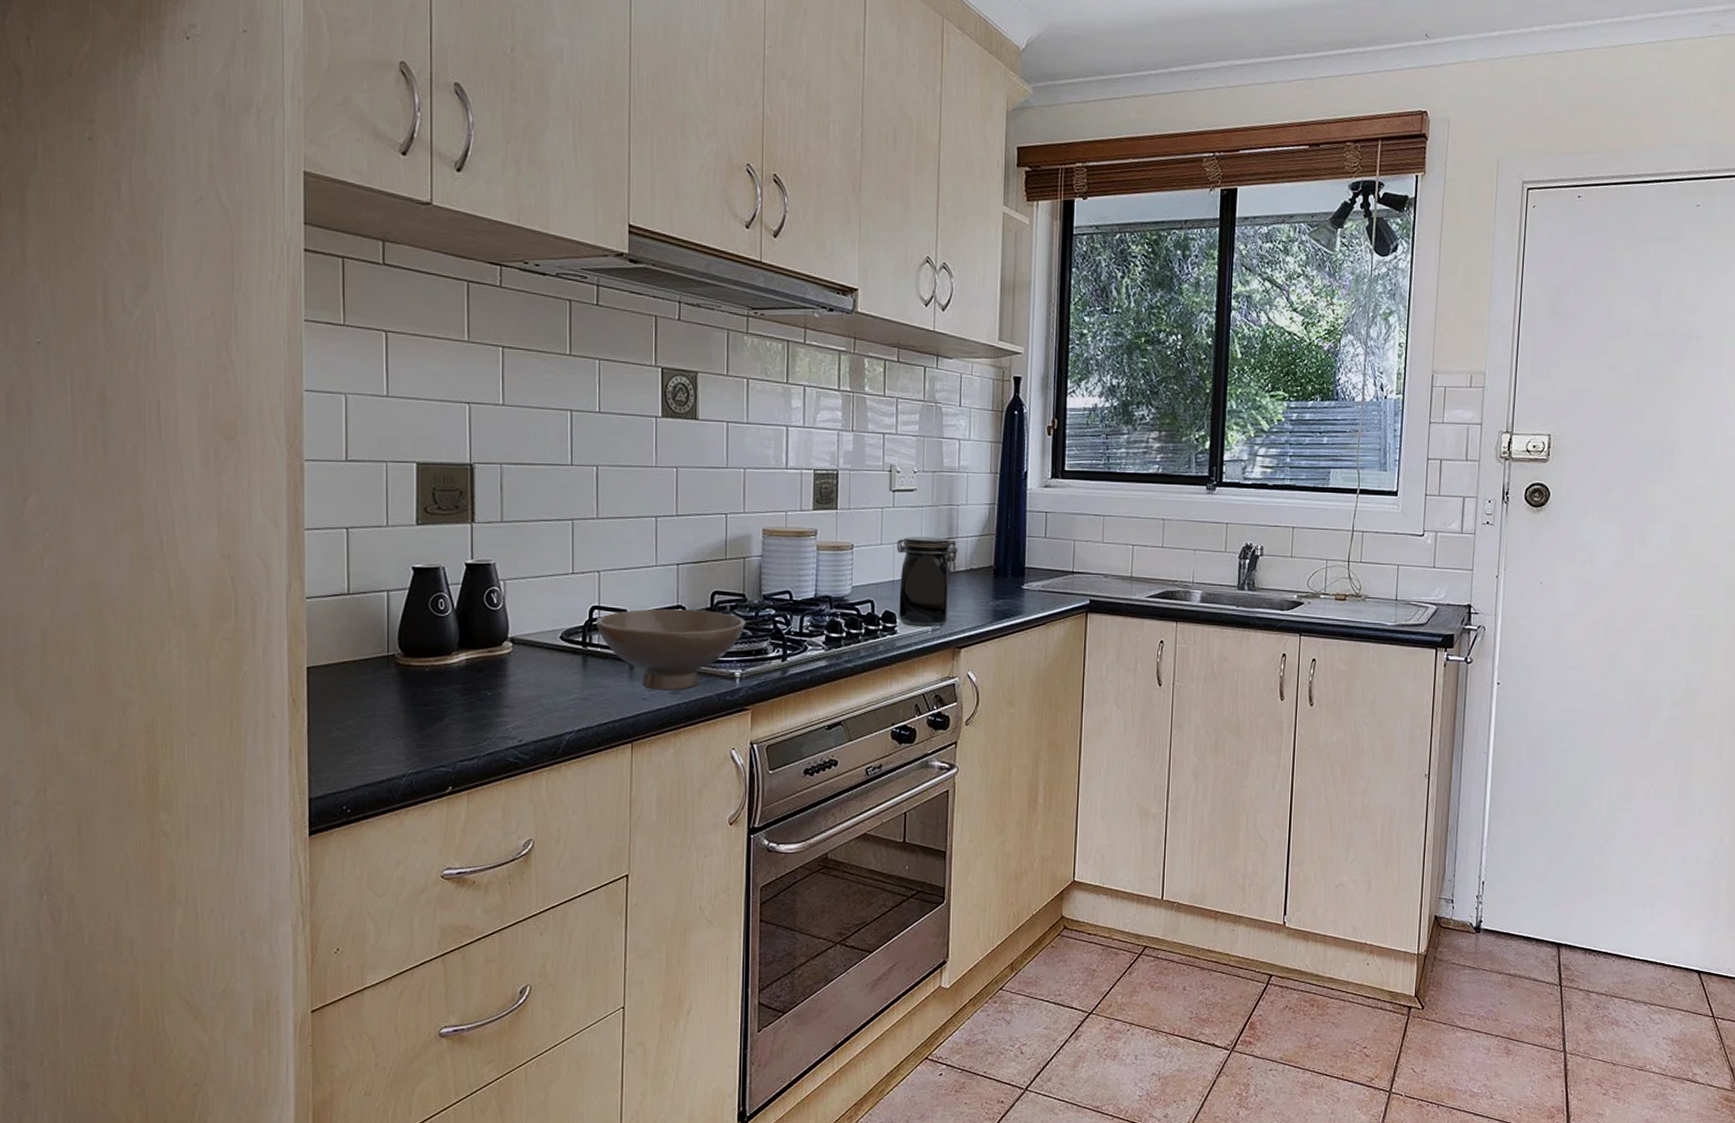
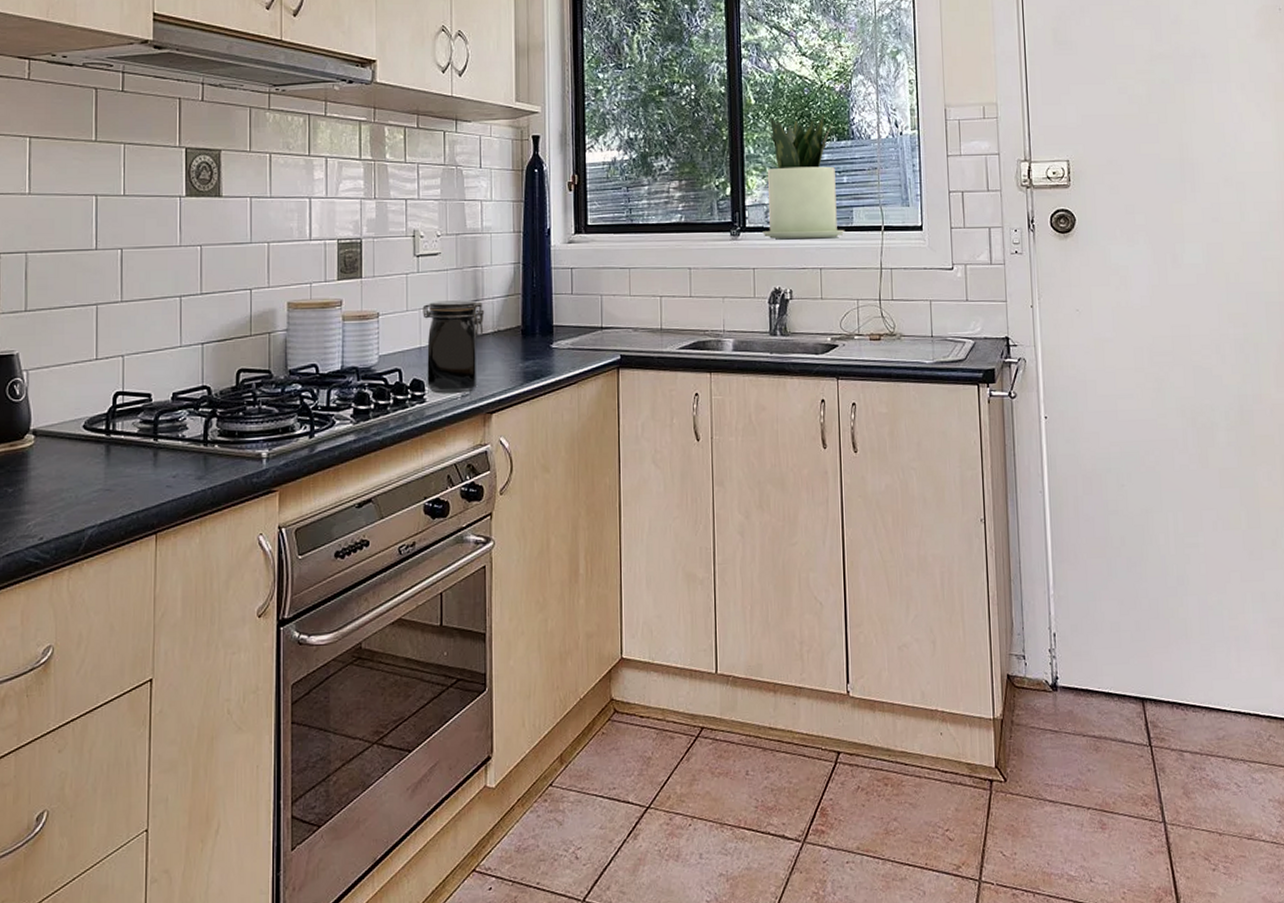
bowl: present [596,609,746,690] -> none [119,389,273,476]
planter: none [1238,372,1321,498] -> present [762,114,845,239]

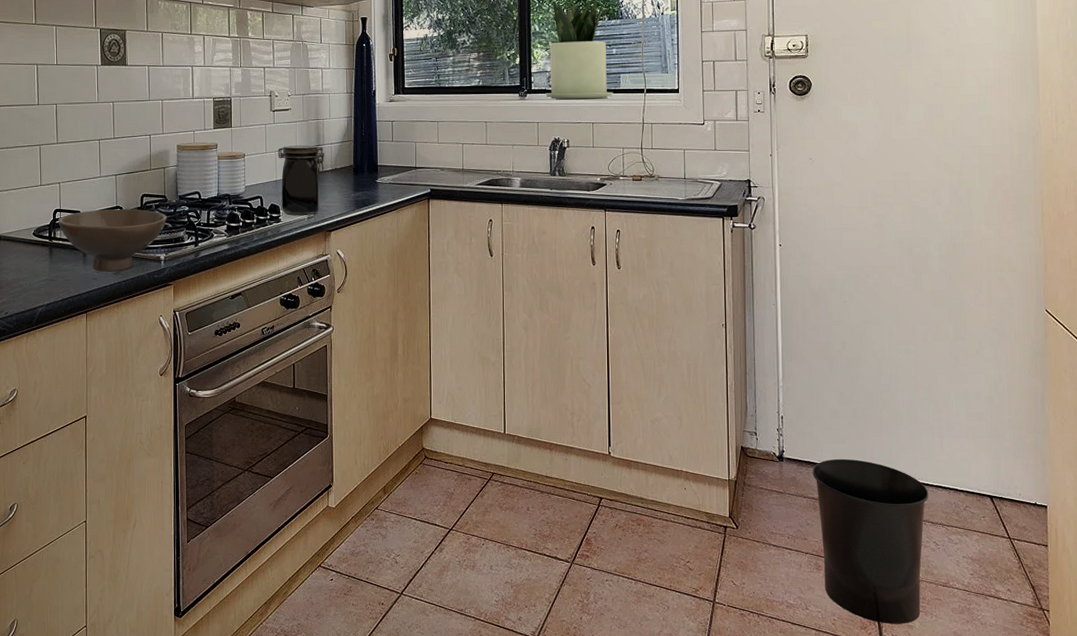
bowl: none [119,389,273,476] -> present [58,209,167,272]
waste bin: none [1092,683,1227,893] -> present [812,458,929,624]

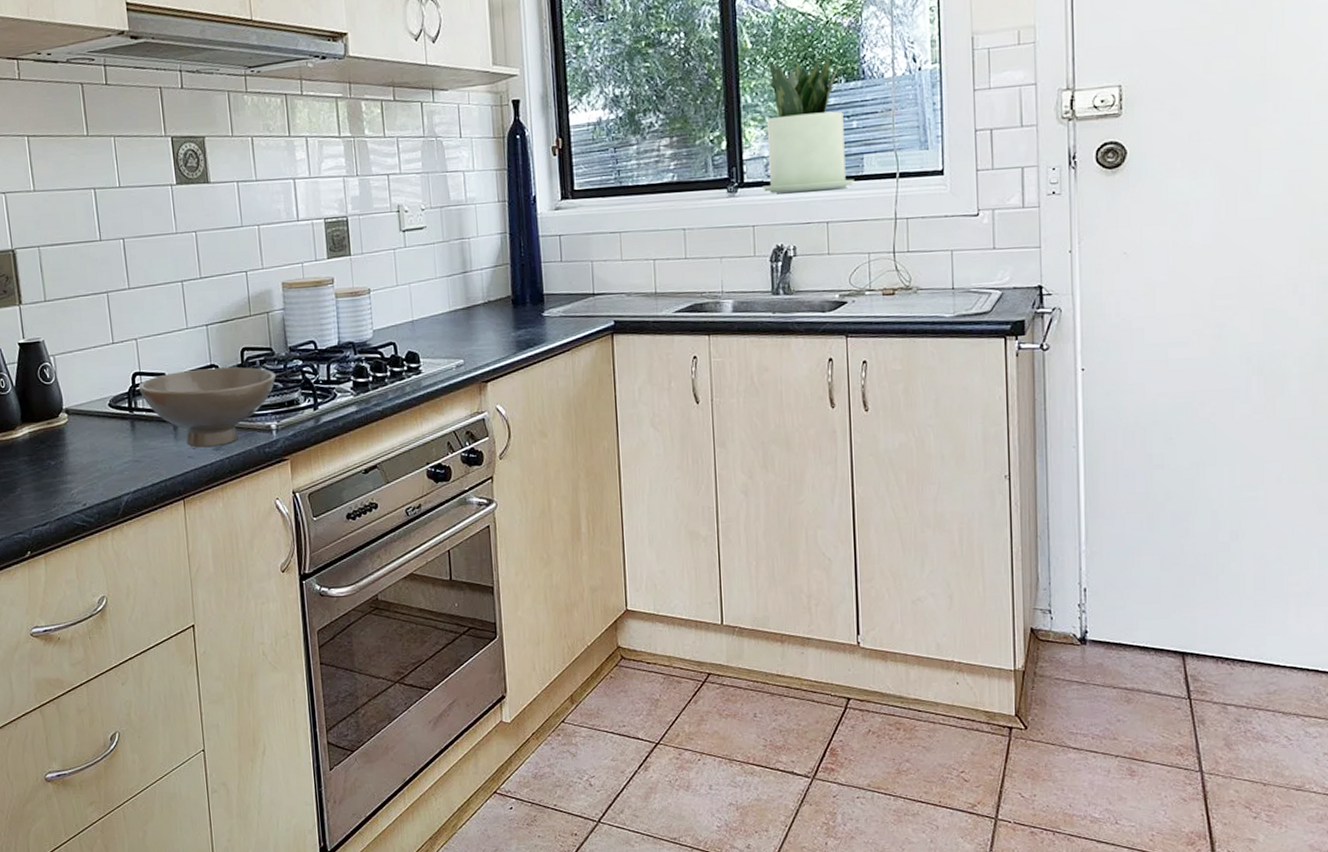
jar: present [278,145,325,216] -> none [412,272,474,365]
waste bin: present [812,458,929,624] -> none [1125,638,1279,838]

